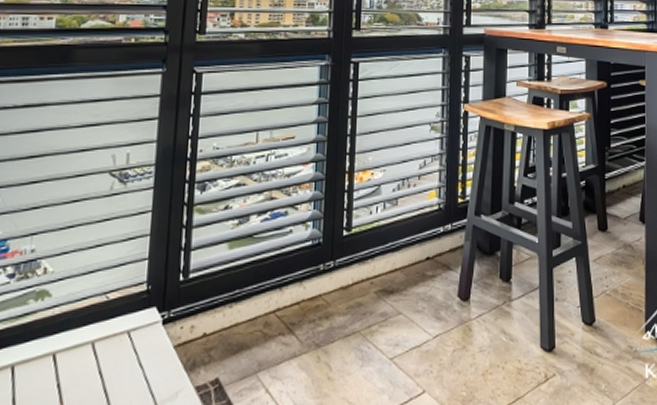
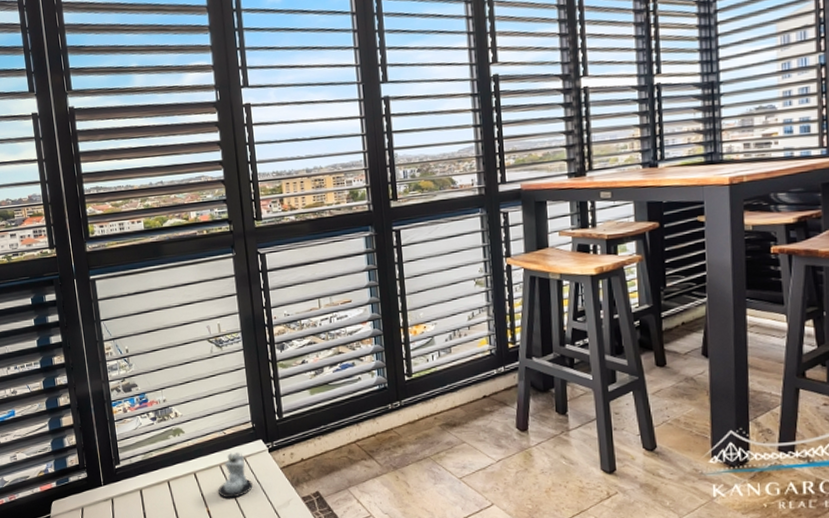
candle: none [81,324,133,390] -> present [217,452,253,498]

